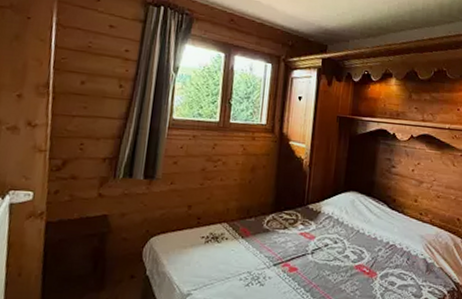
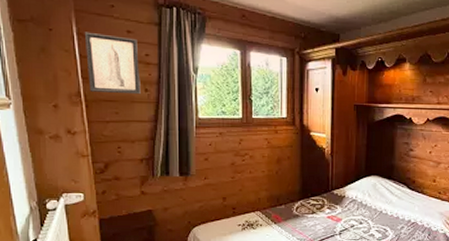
wall art: none [59,23,119,90] -> present [84,32,141,95]

